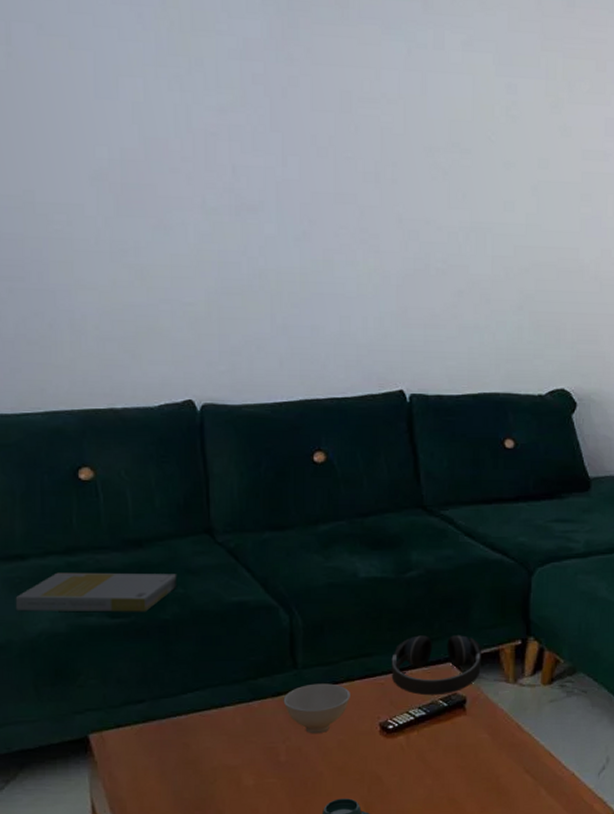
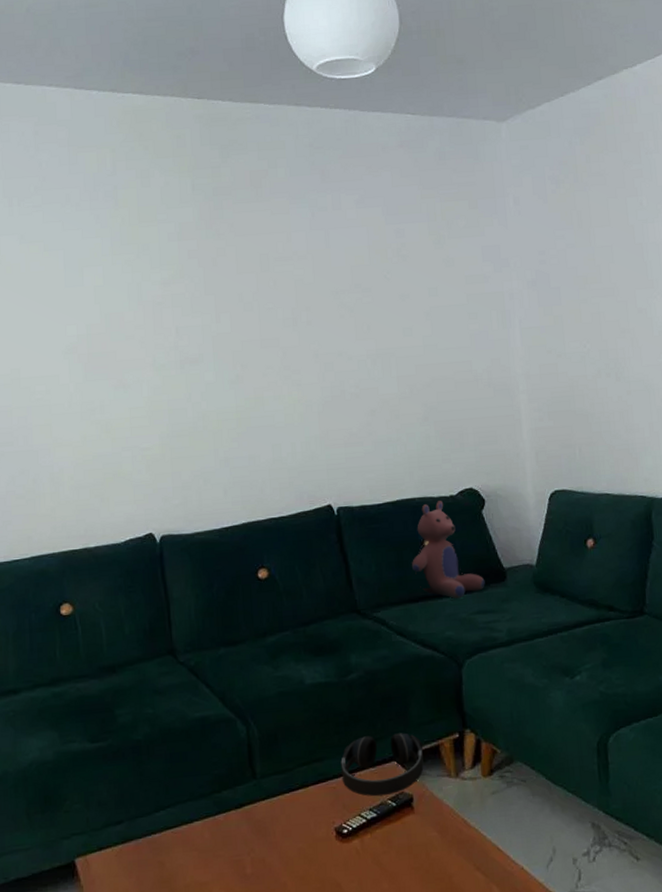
book: present [15,572,178,612] -> none [9,695,147,743]
bowl: present [283,683,350,734] -> none [245,791,306,844]
teddy bear: none [487,399,567,505] -> present [411,500,485,599]

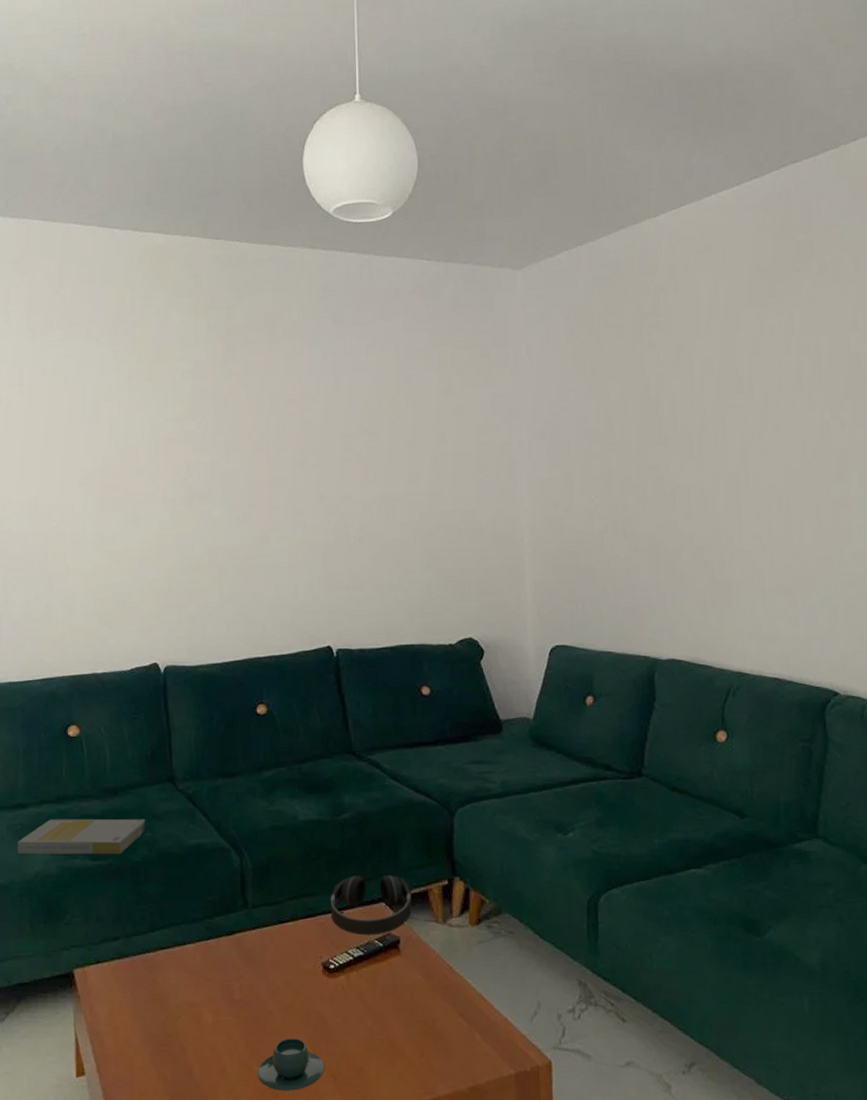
book: none [9,695,147,743] -> present [17,818,146,855]
teddy bear: present [411,500,485,599] -> none [407,649,481,748]

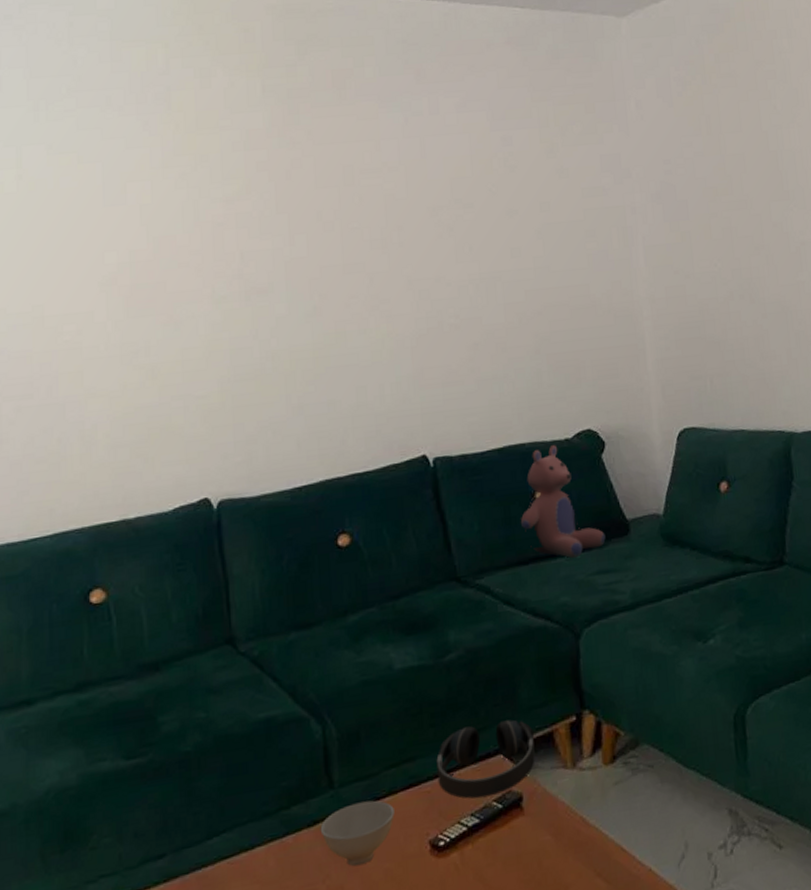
book: present [17,818,146,855] -> none [20,696,199,768]
bowl: none [236,922,295,973] -> present [320,800,395,866]
teddy bear: none [407,649,481,748] -> present [520,445,606,559]

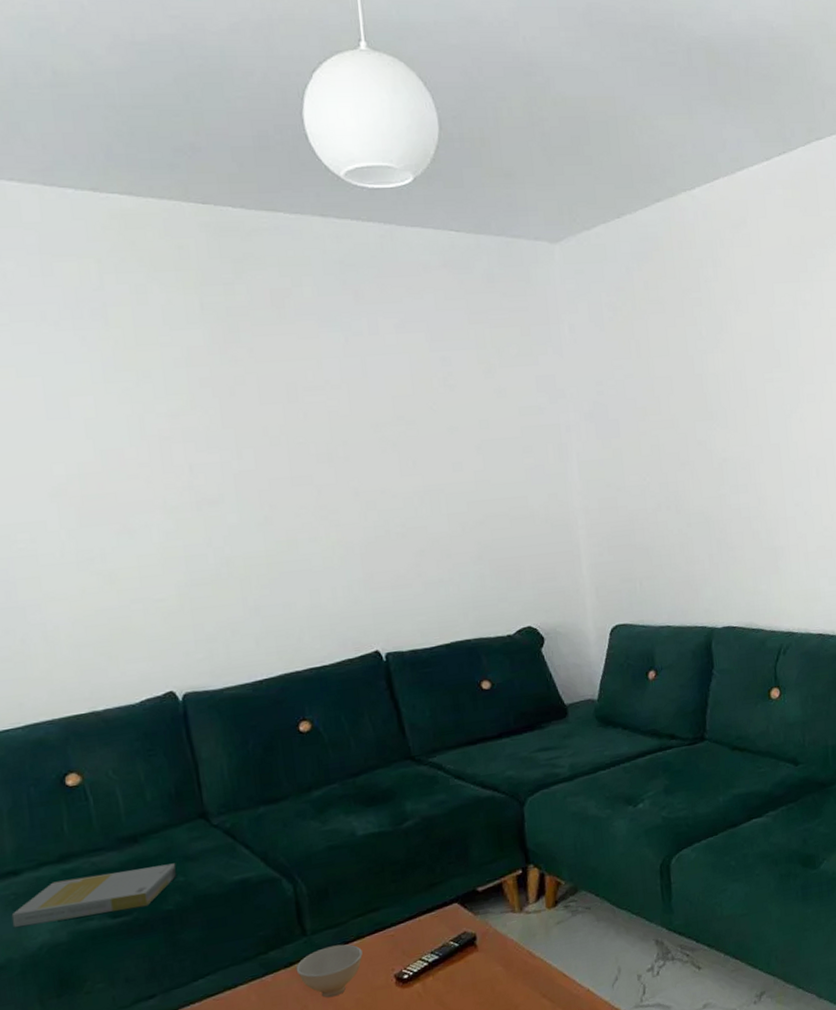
book: none [20,696,199,768] -> present [11,863,177,928]
headphones: present [436,719,535,799] -> none [398,874,487,941]
teddy bear: present [520,445,606,559] -> none [468,640,546,739]

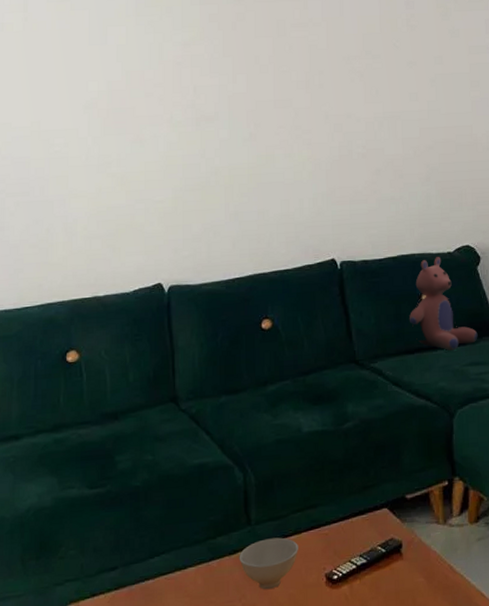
book: present [11,863,177,928] -> none [9,442,147,489]
teddy bear: none [468,640,546,739] -> present [408,257,478,351]

